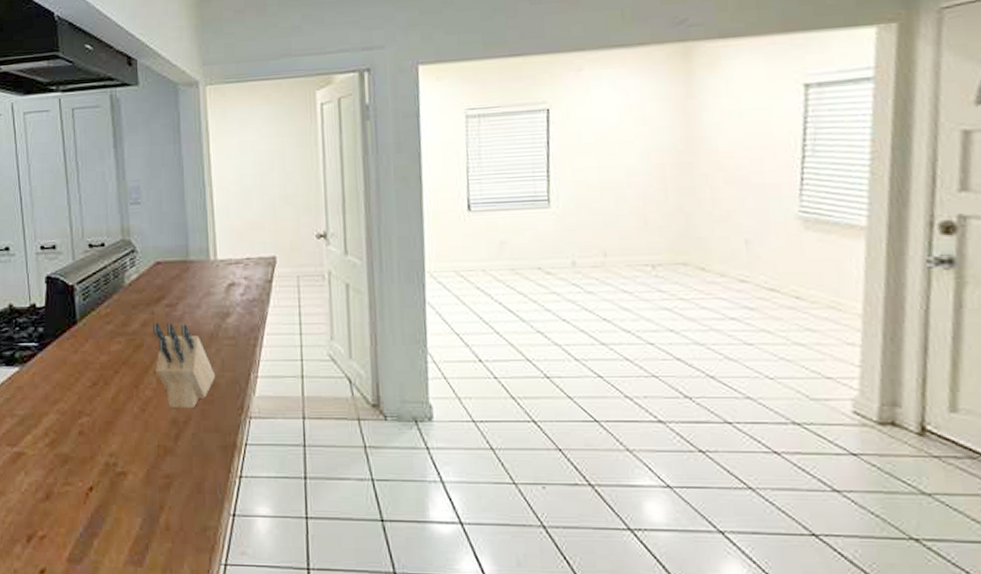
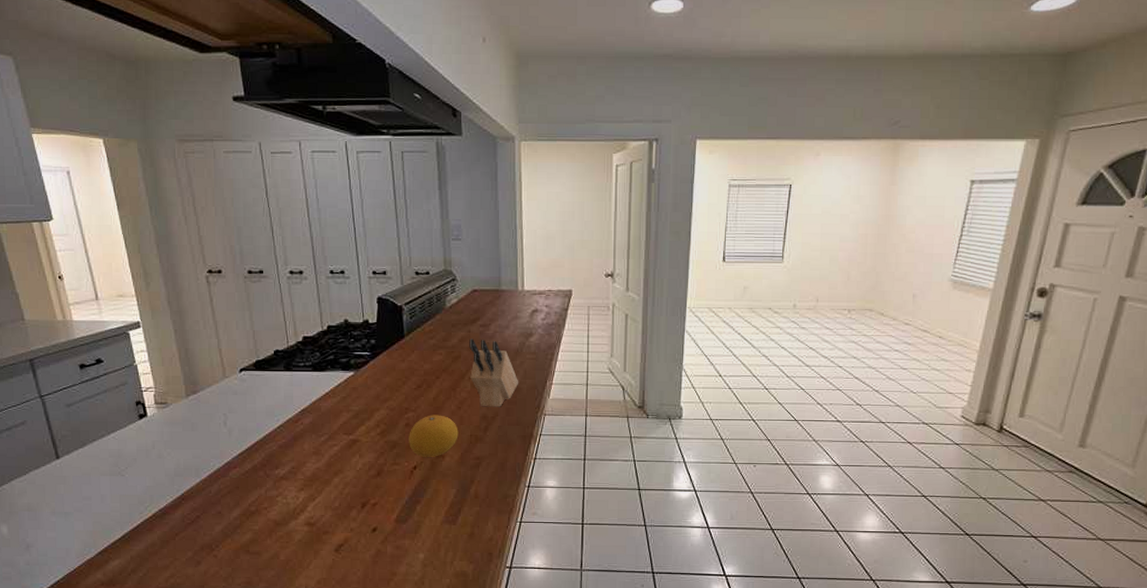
fruit: none [83,419,143,475] -> present [409,415,459,457]

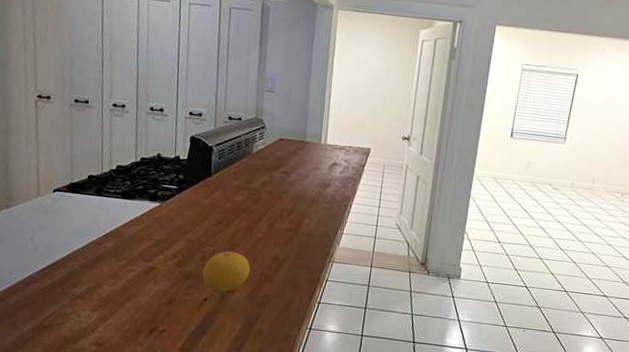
knife block: present [469,338,518,407] -> none [267,183,312,250]

